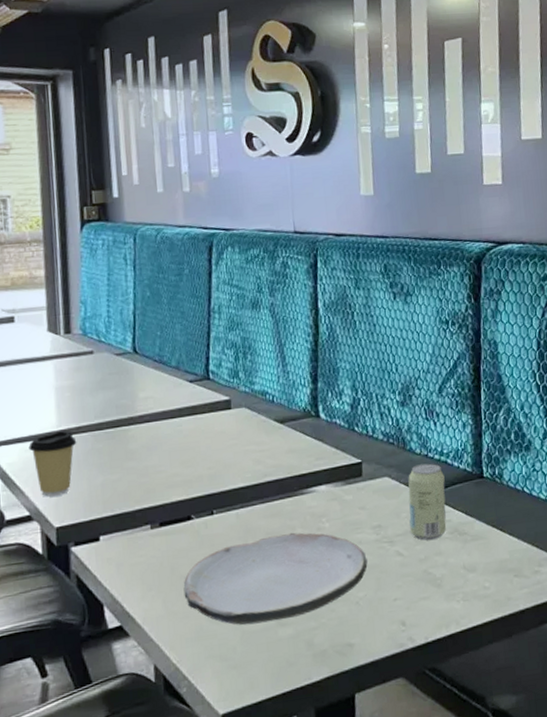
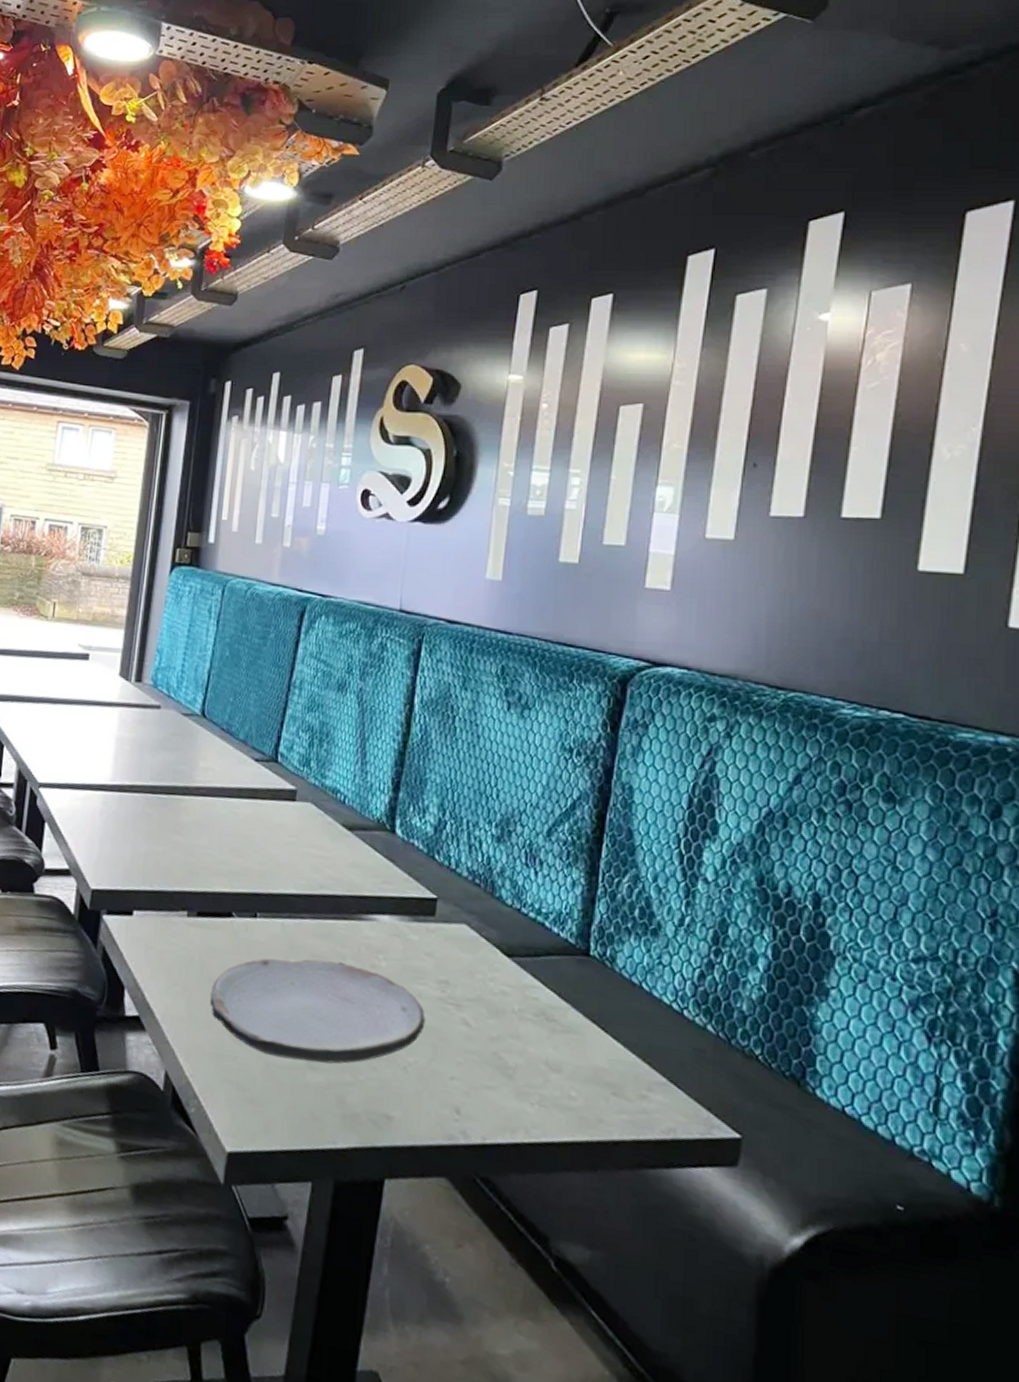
coffee cup: present [28,430,77,497] -> none [79,785,128,856]
beverage can: present [408,463,447,540] -> none [484,918,538,1017]

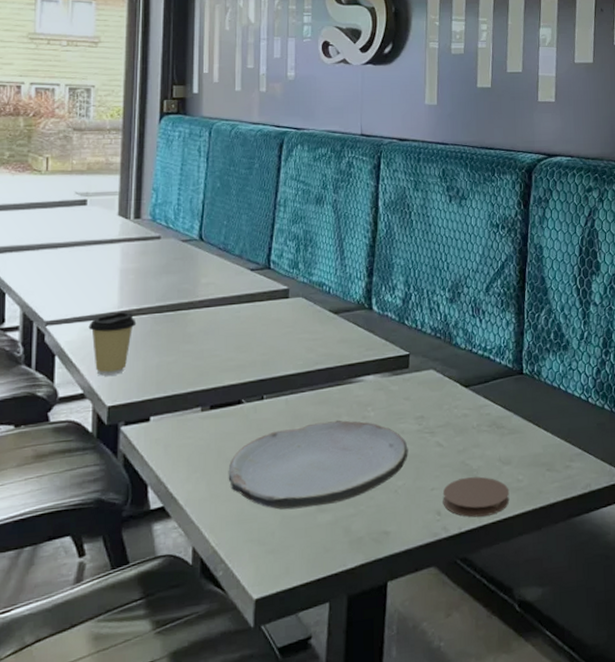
coffee cup: none [79,785,128,856] -> present [88,312,137,376]
coaster: none [464,1074,556,1134] -> present [442,476,510,518]

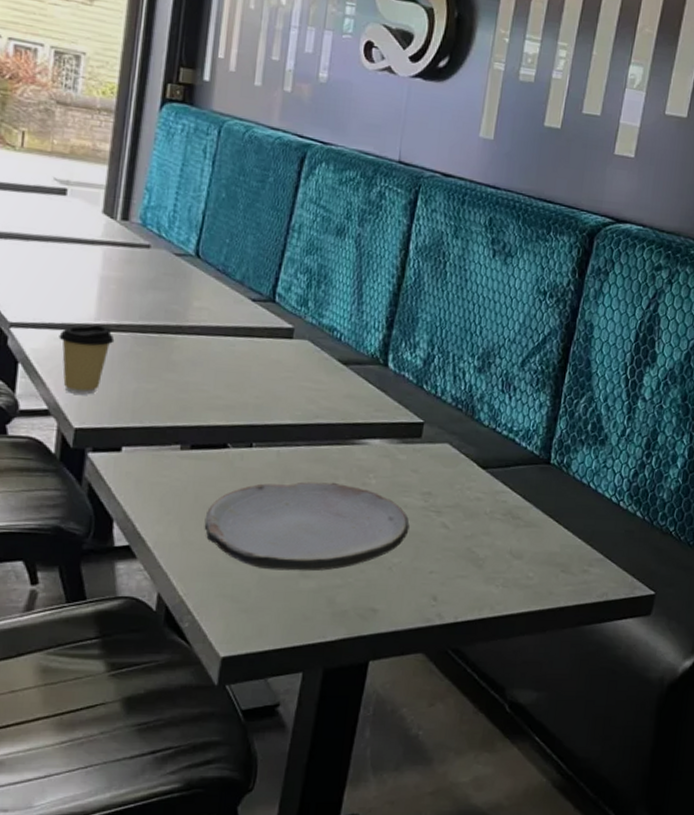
coaster: present [442,476,510,518] -> none [440,566,517,609]

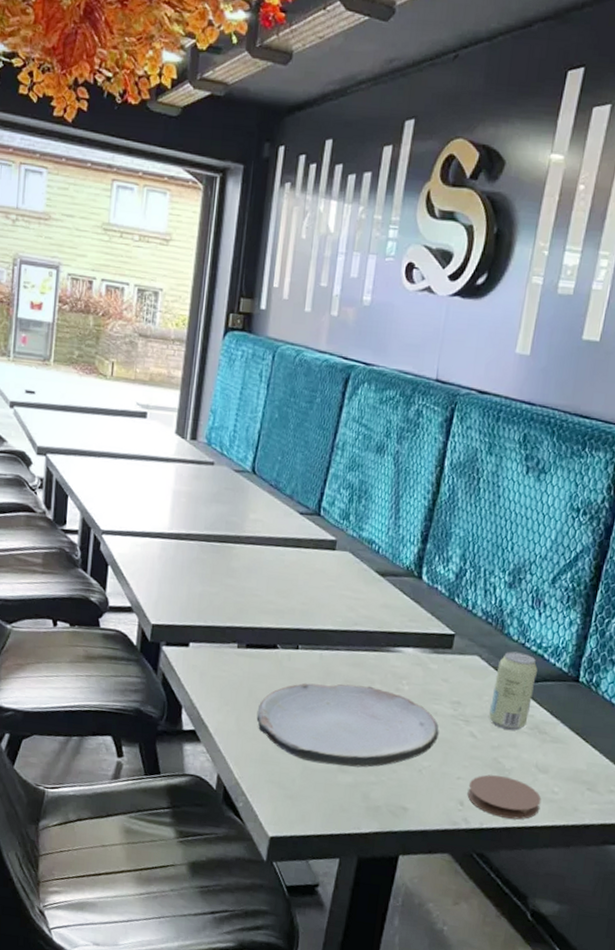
coffee cup: present [59,325,115,395] -> none [140,533,184,595]
coaster: none [440,566,517,609] -> present [467,774,542,820]
beverage can: none [461,437,509,518] -> present [489,651,538,731]

